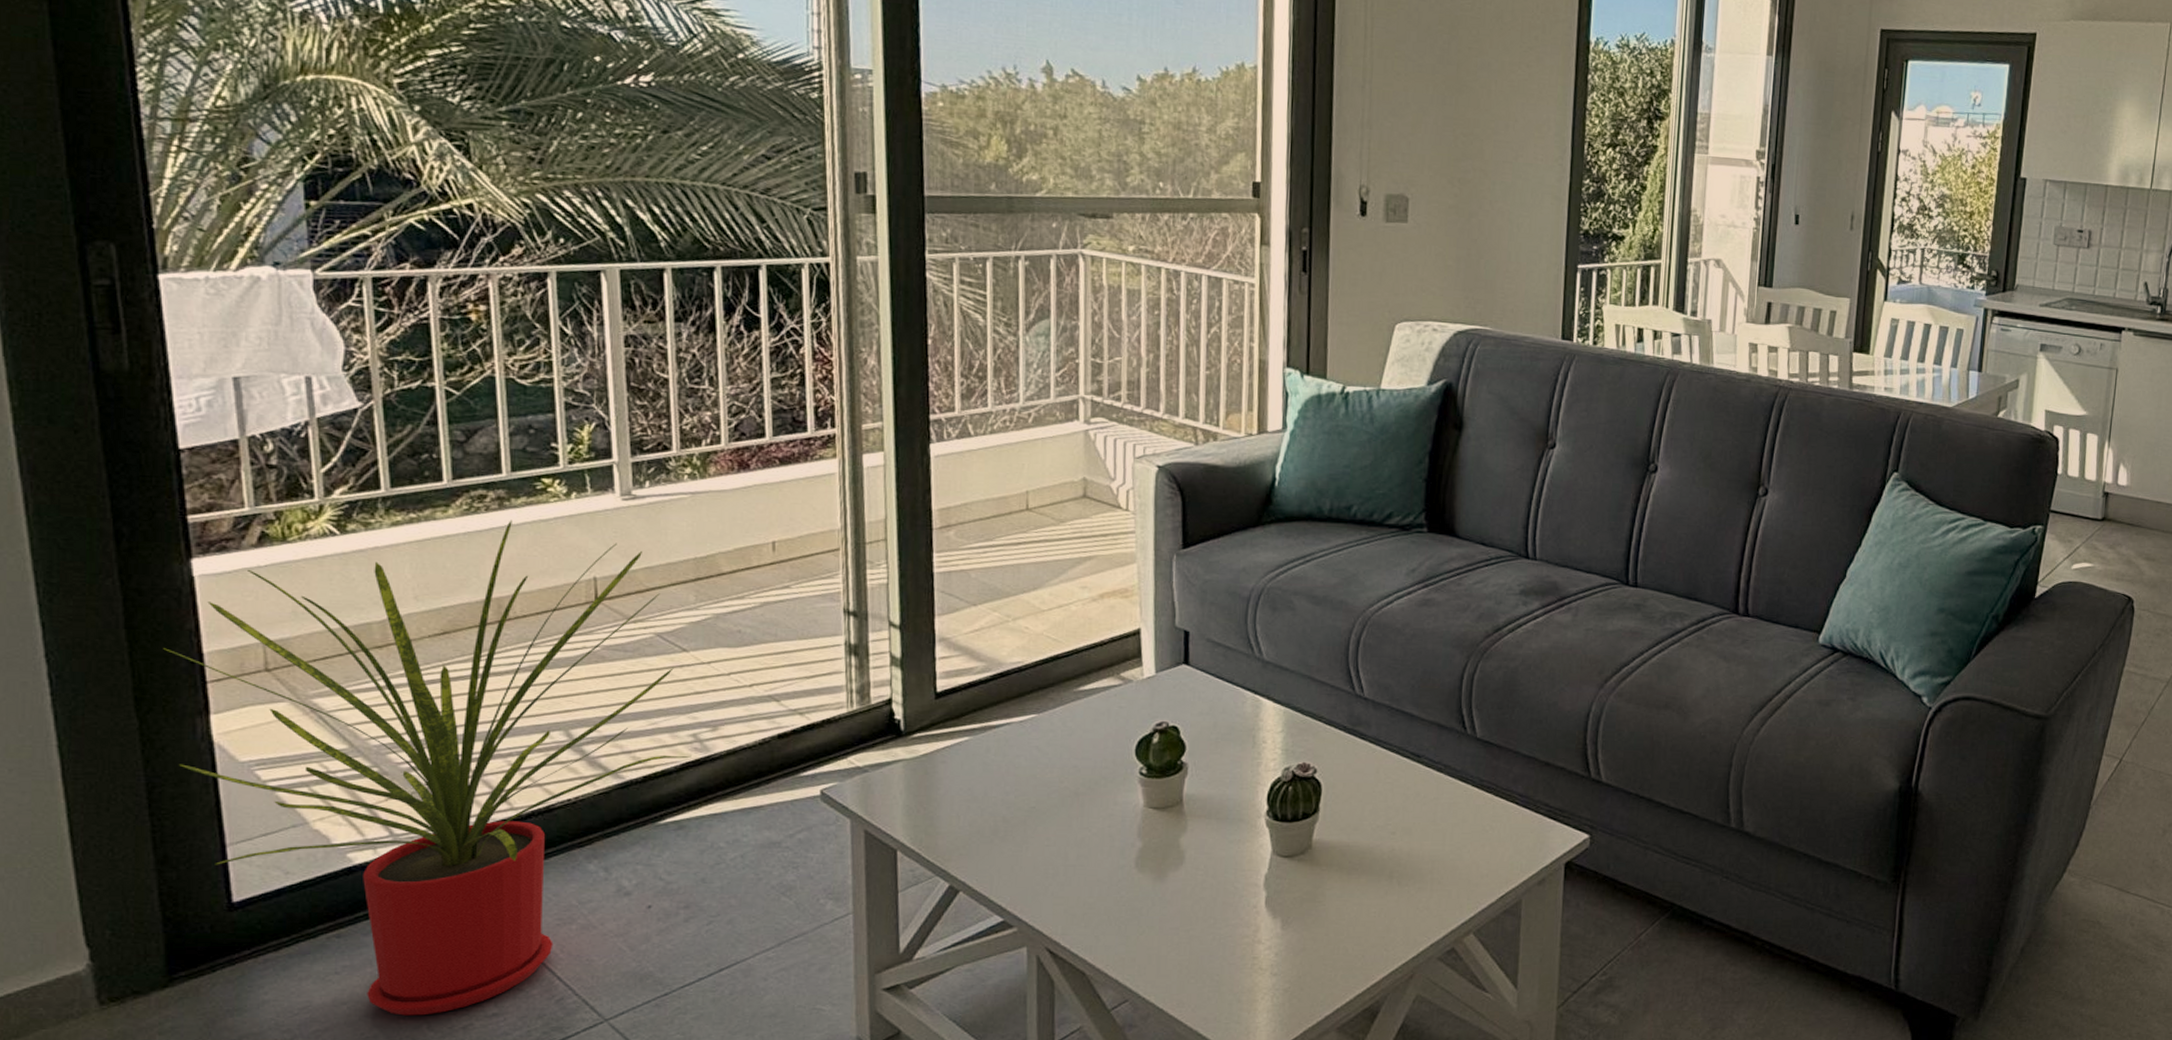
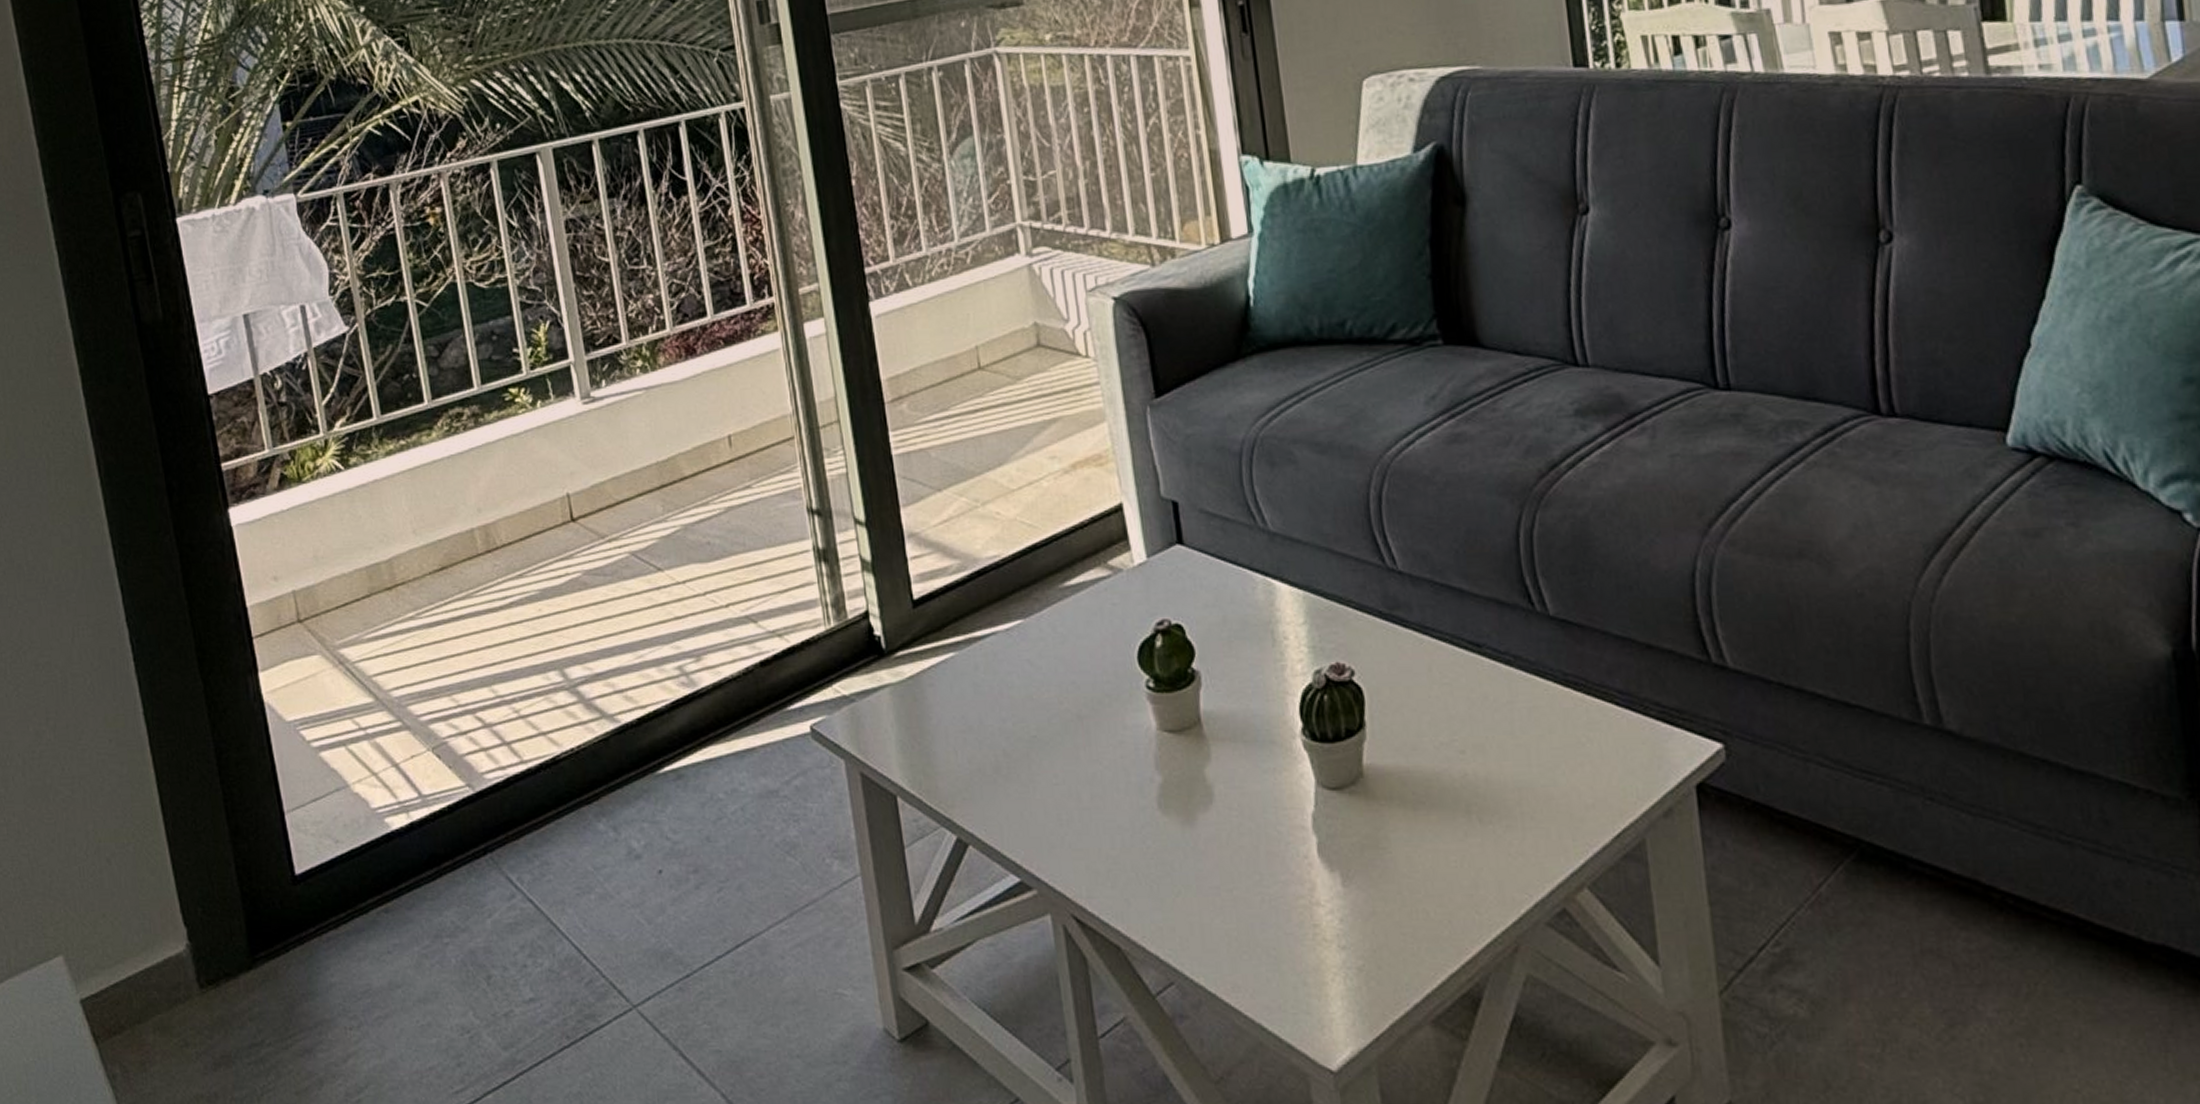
house plant: present [163,520,691,1016] -> none [215,437,680,1001]

